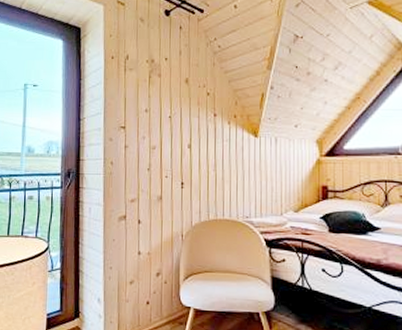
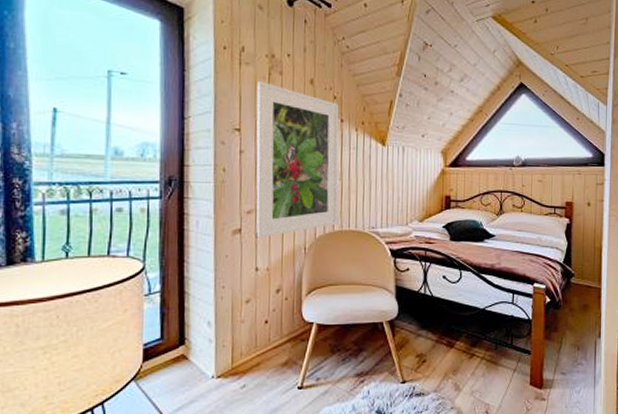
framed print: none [138,83,213,225] -> present [256,80,339,238]

